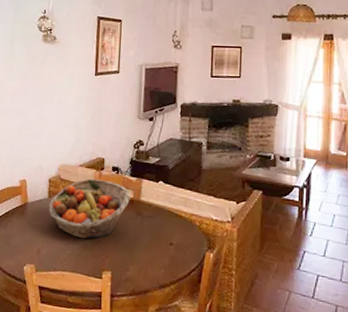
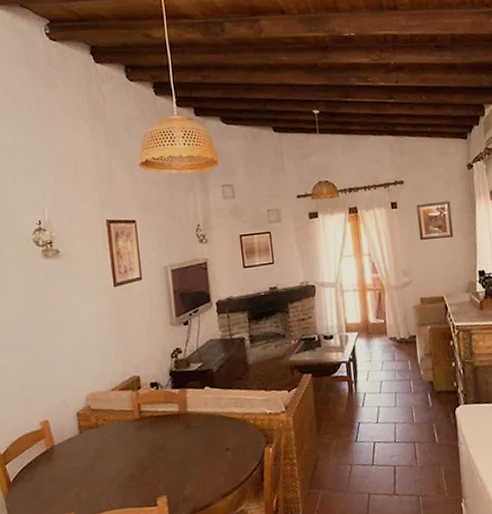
fruit basket: present [48,178,130,240] -> none [81,399,176,470]

